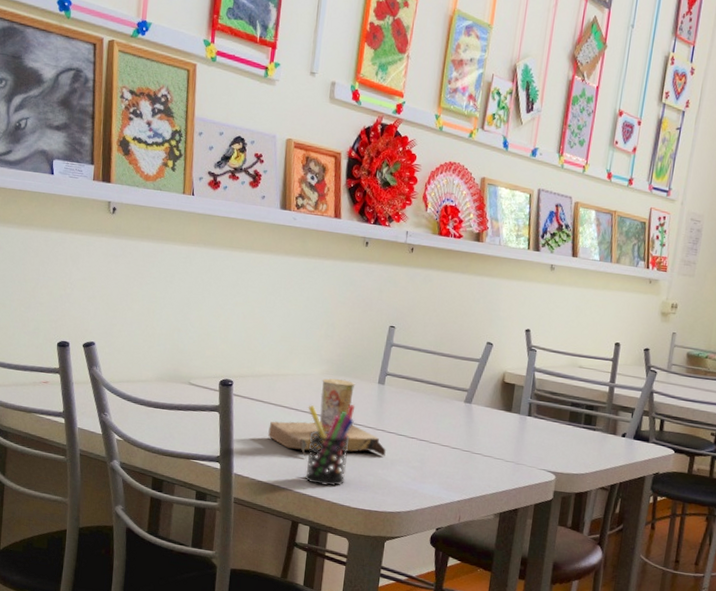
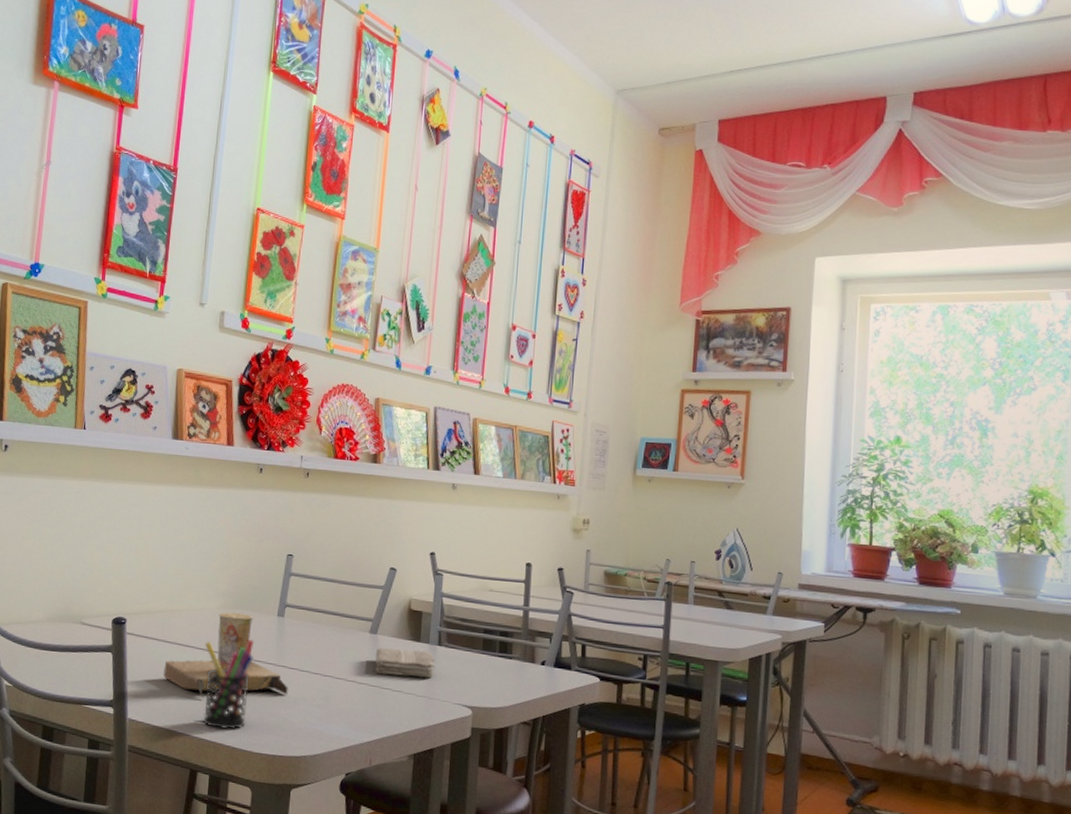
washcloth: none [468,416,524,446] -> present [375,648,436,679]

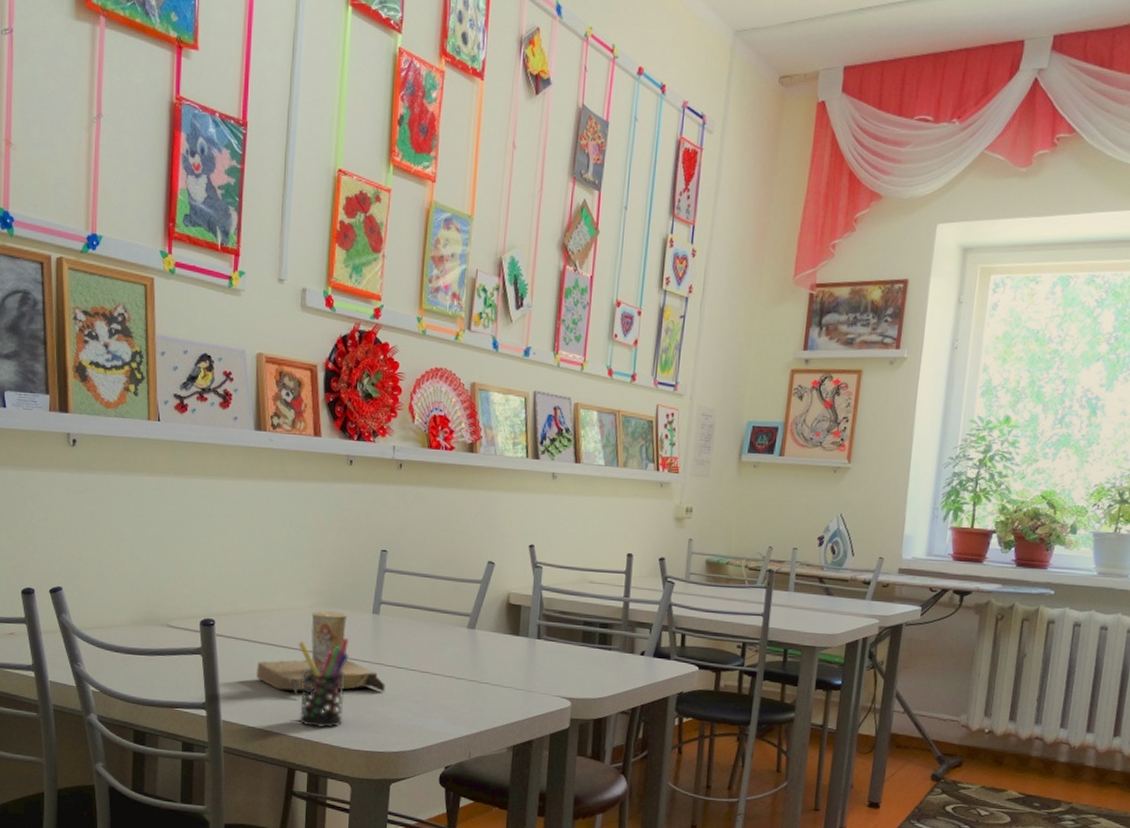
washcloth: present [375,648,436,679] -> none [473,643,535,672]

